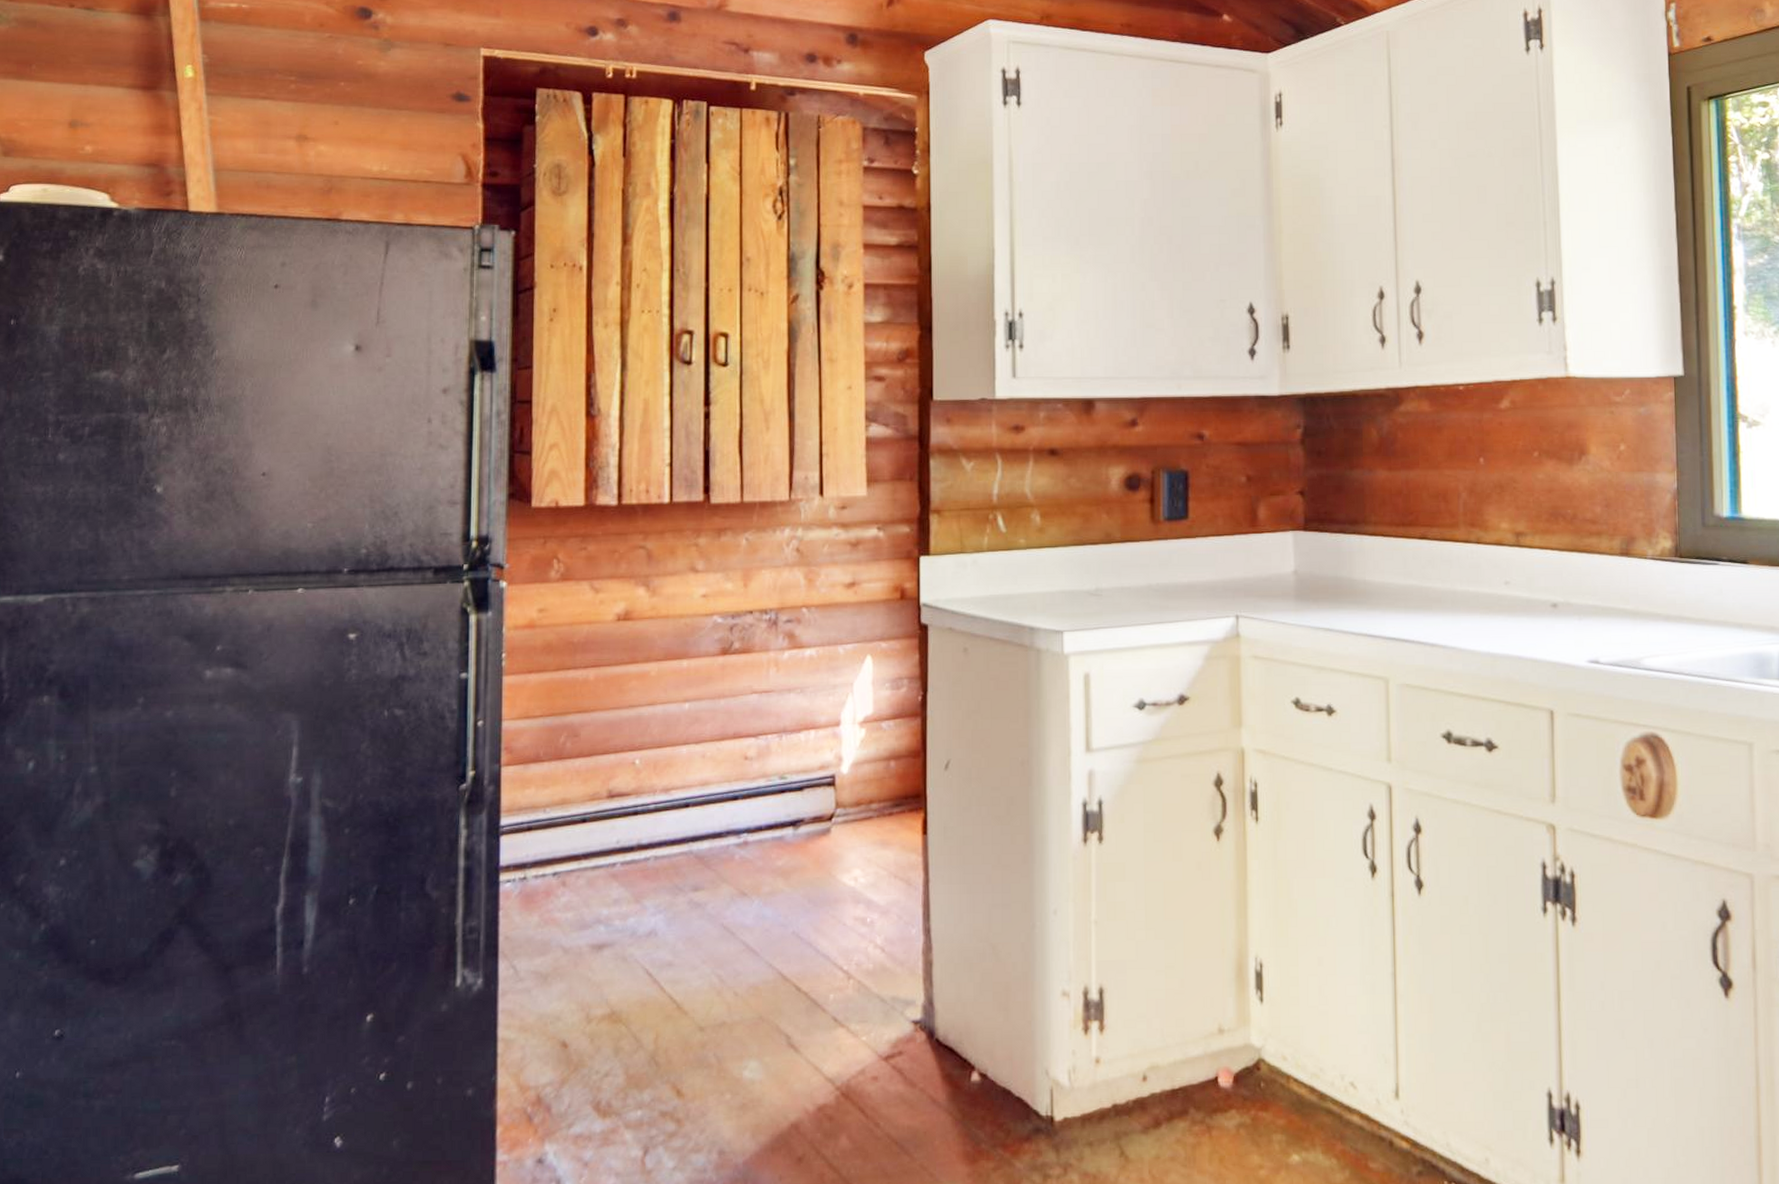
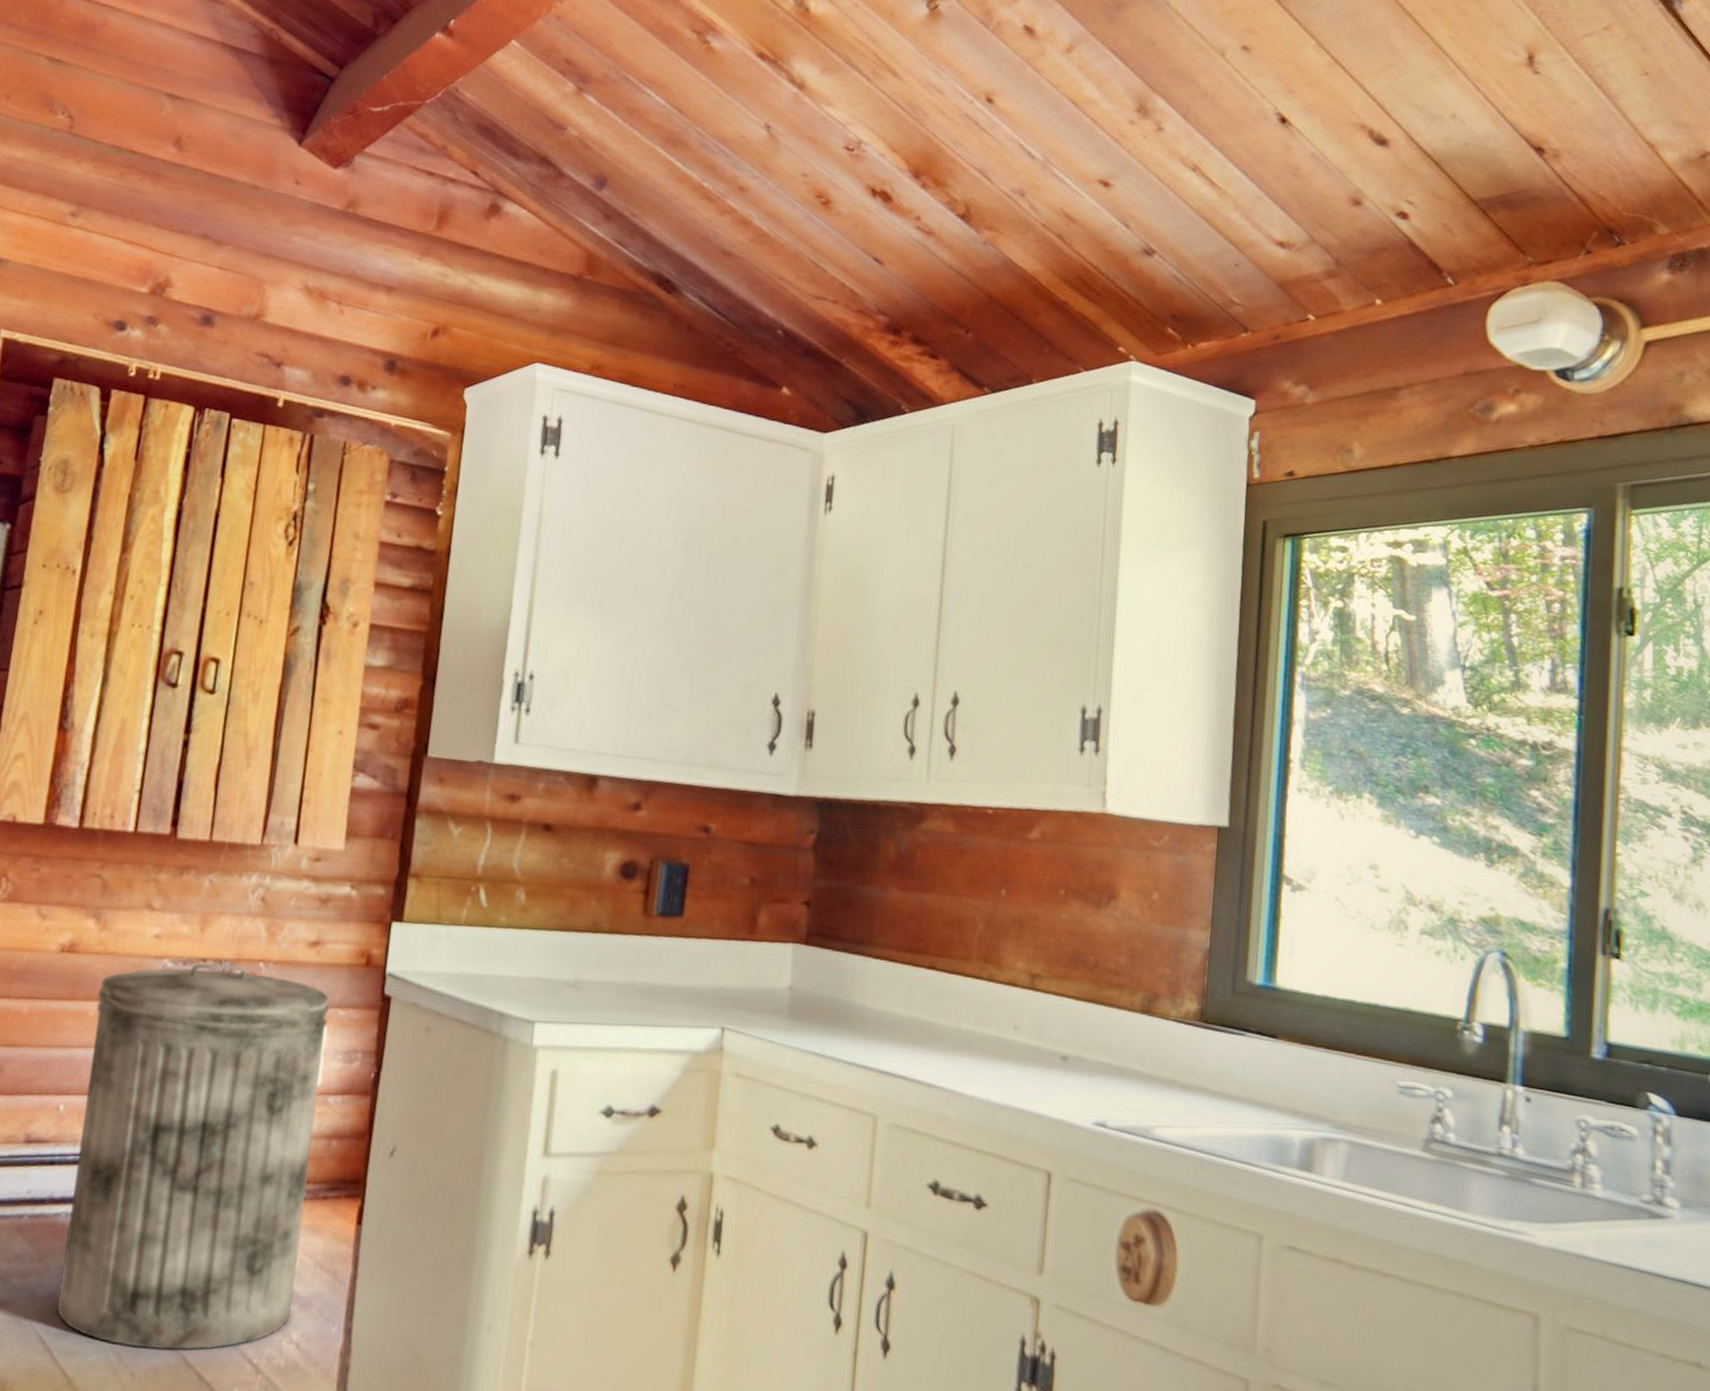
trash can: none [656,613,873,969] -> present [56,963,330,1351]

